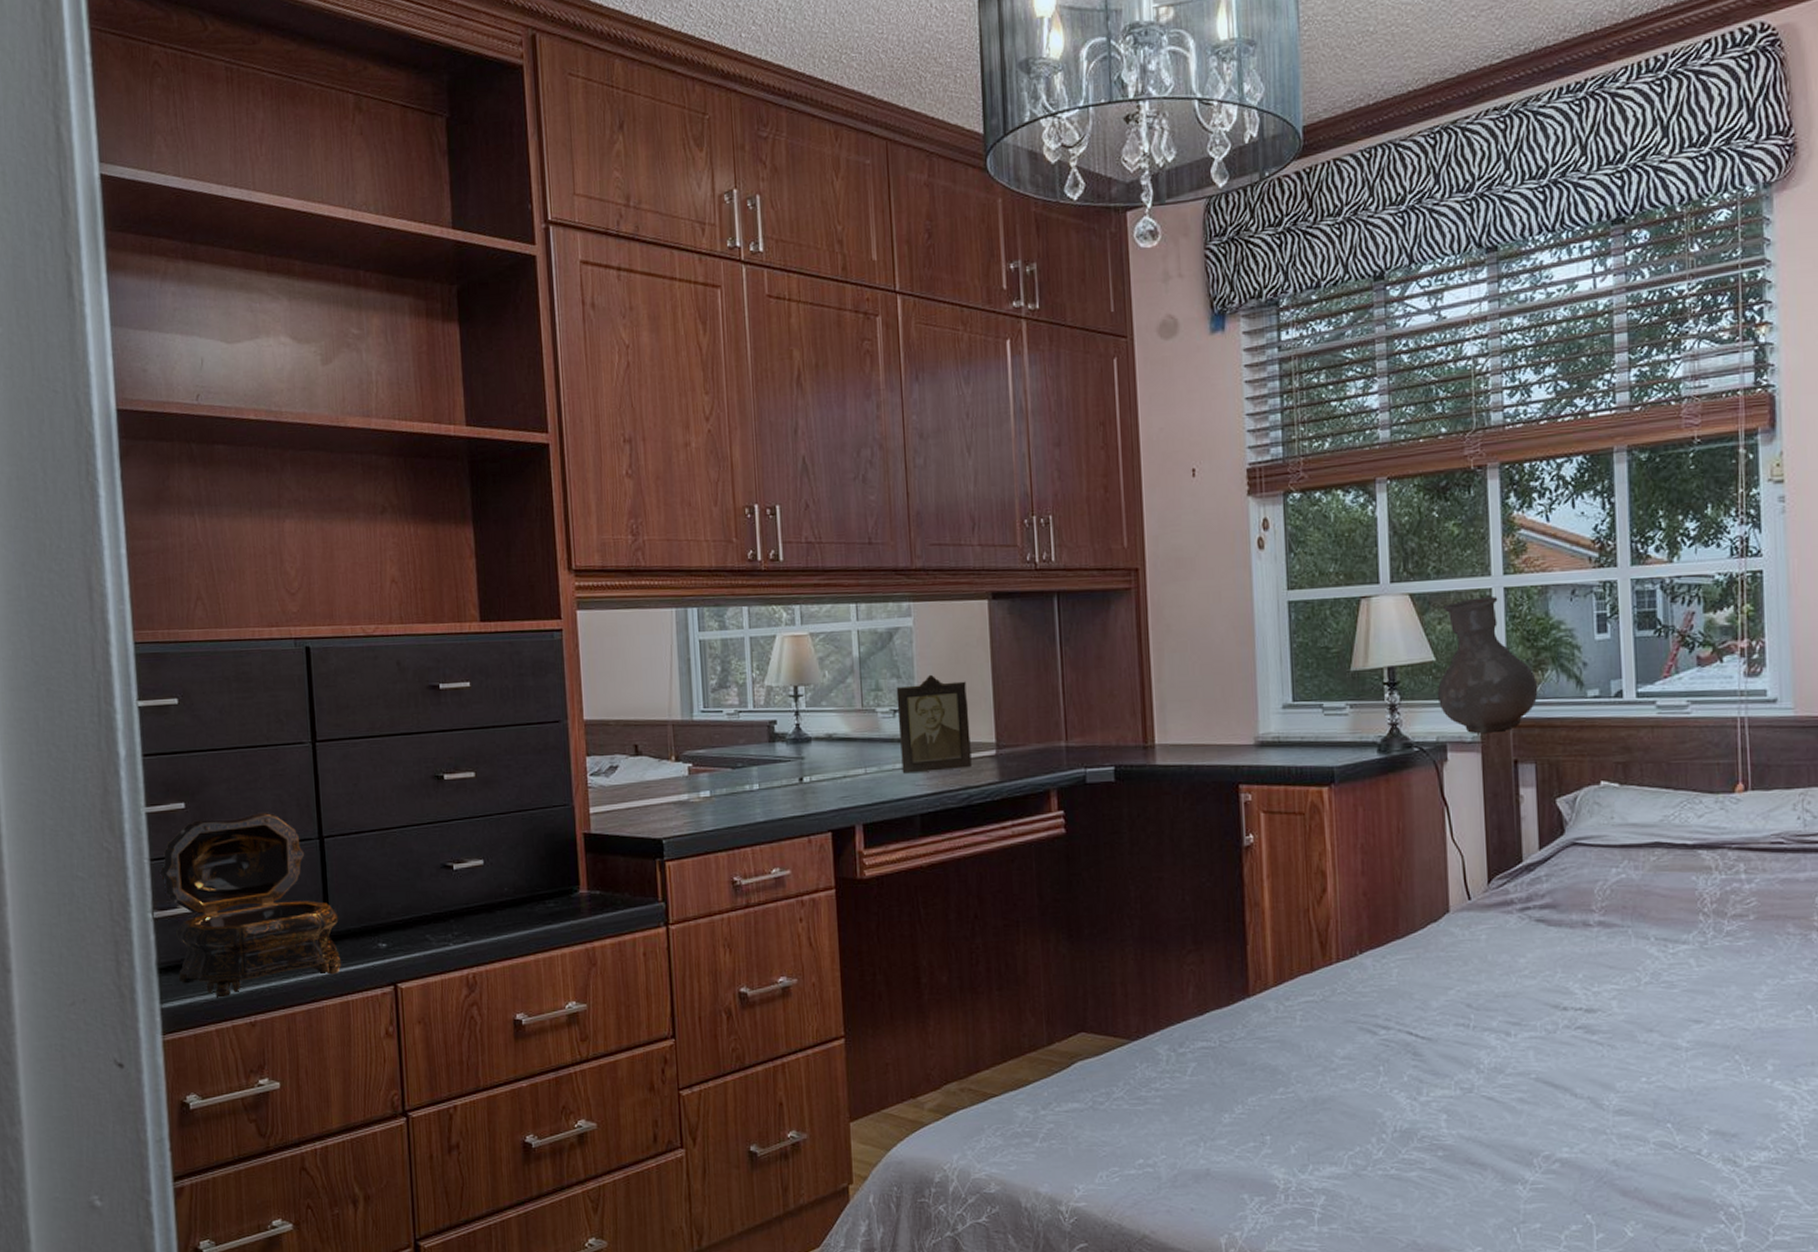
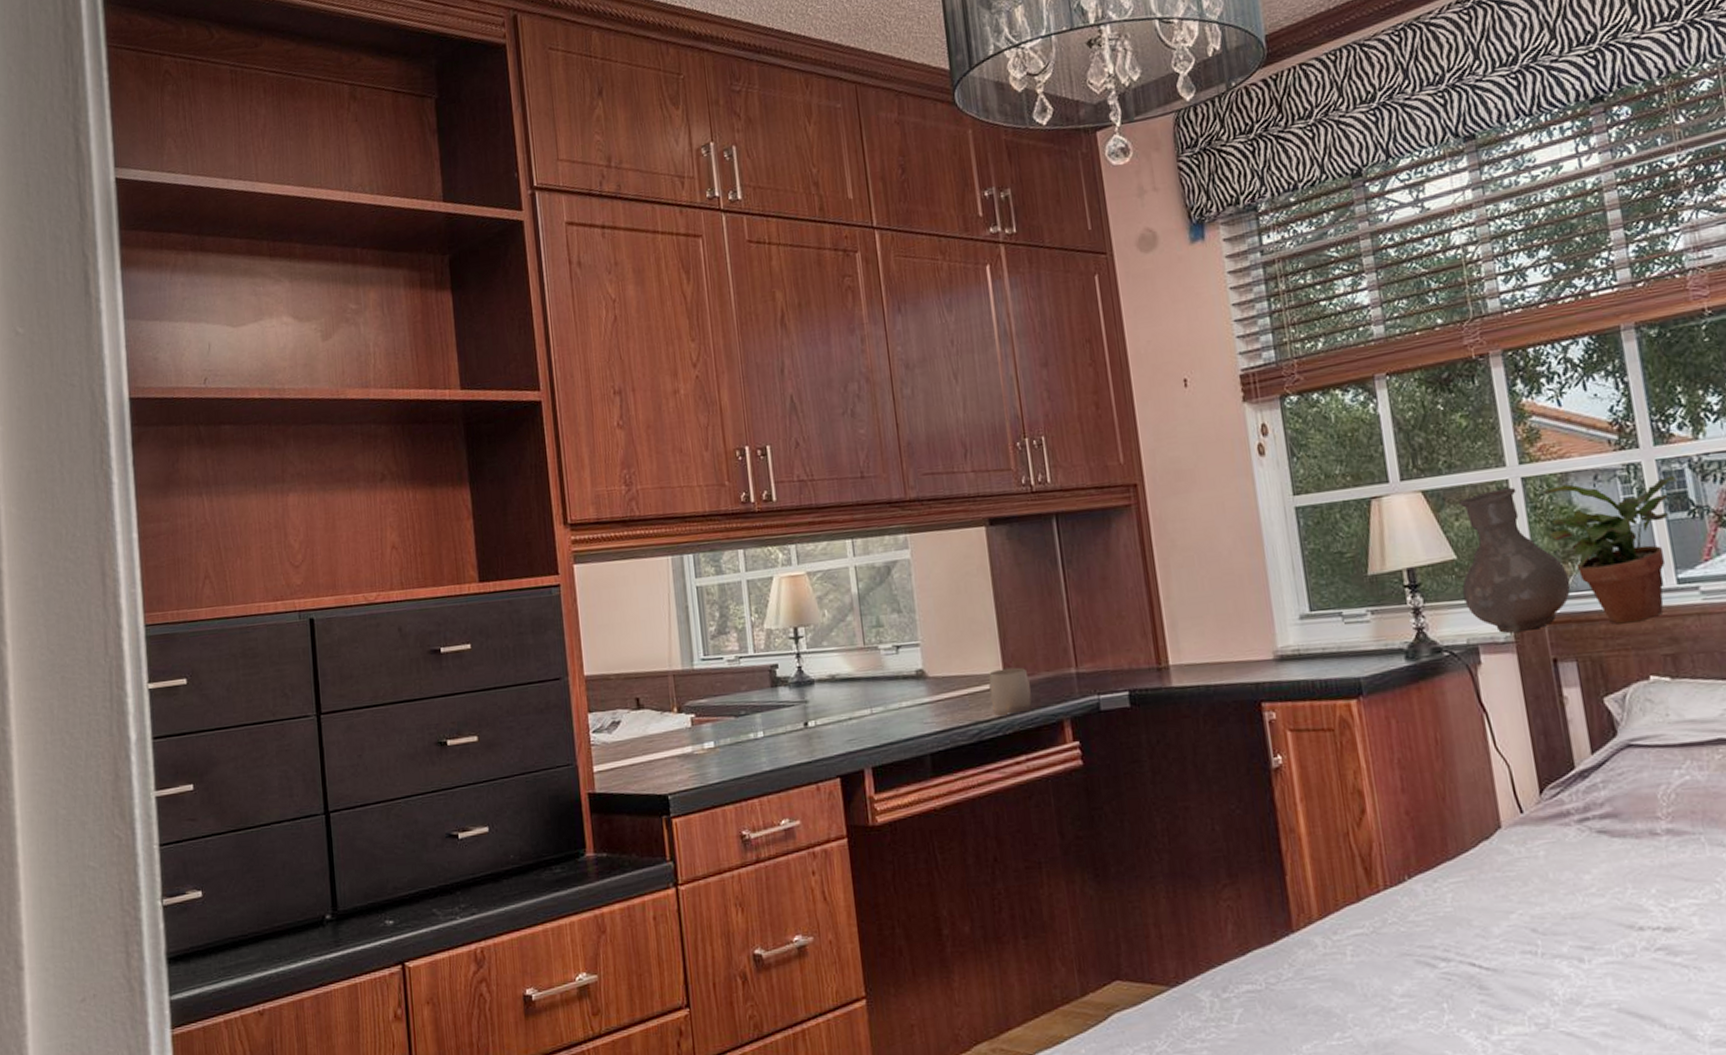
jewelry box: present [160,812,342,998] -> none [169,789,349,987]
photo frame: present [896,674,972,774] -> none [897,606,980,712]
mug: none [981,737,1022,783] -> present [988,667,1032,717]
potted plant: none [1520,595,1649,732] -> present [1540,475,1678,624]

